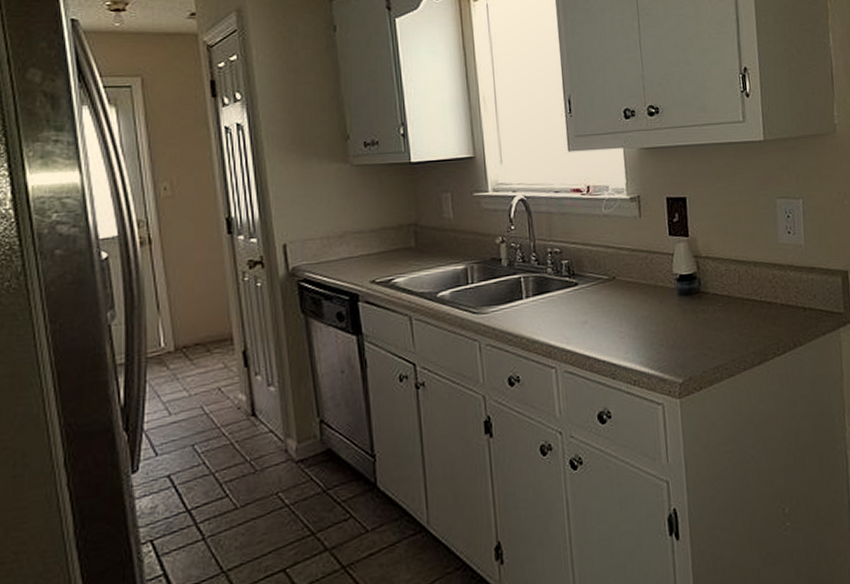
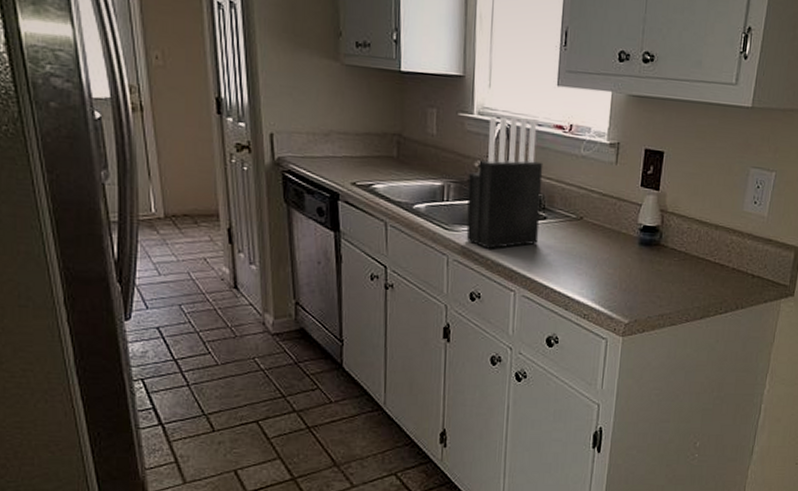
knife block: none [490,187,573,327] -> present [466,117,543,249]

